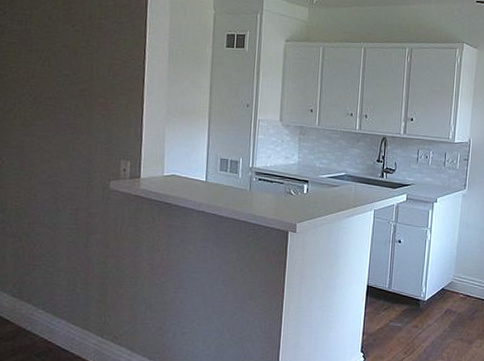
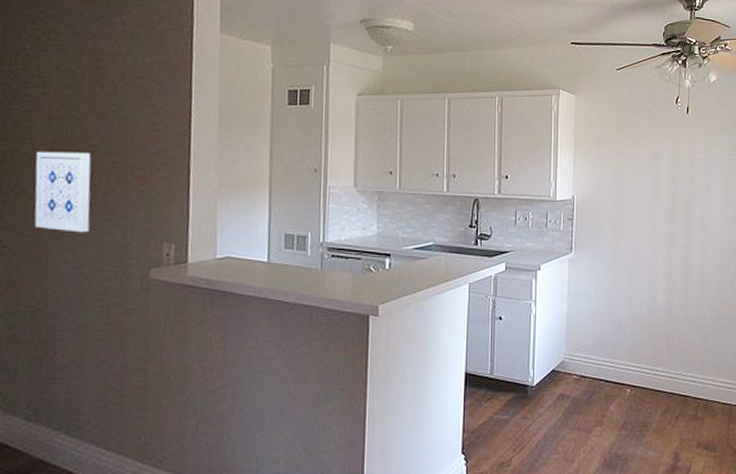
wall art: none [19,77,64,148] -> present [34,151,91,233]

